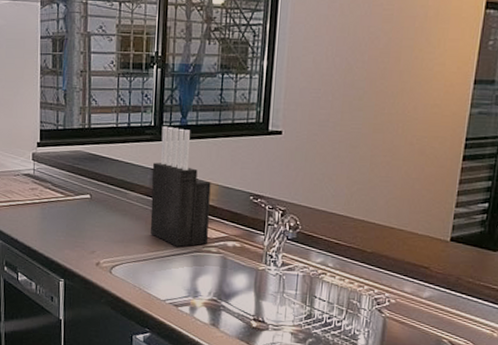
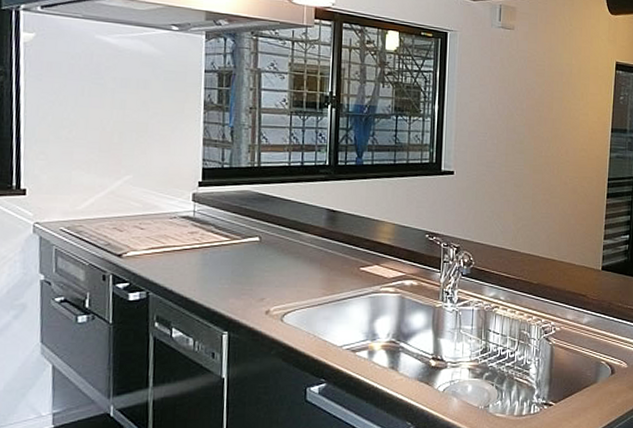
knife block: present [150,126,211,247] -> none [325,165,388,288]

